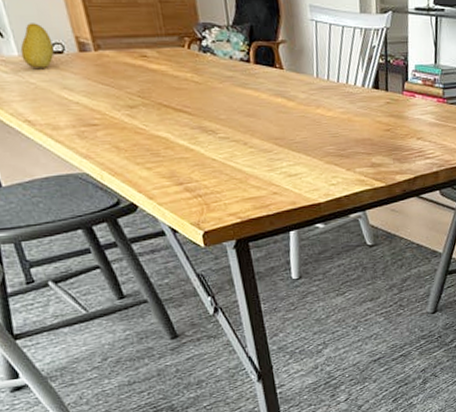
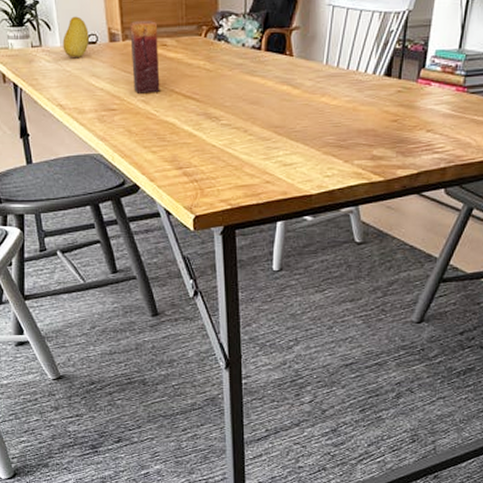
candle: none [101,30,147,107] -> present [130,21,160,94]

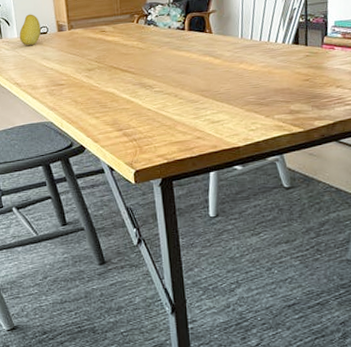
candle: present [130,21,160,94] -> none [74,13,101,71]

